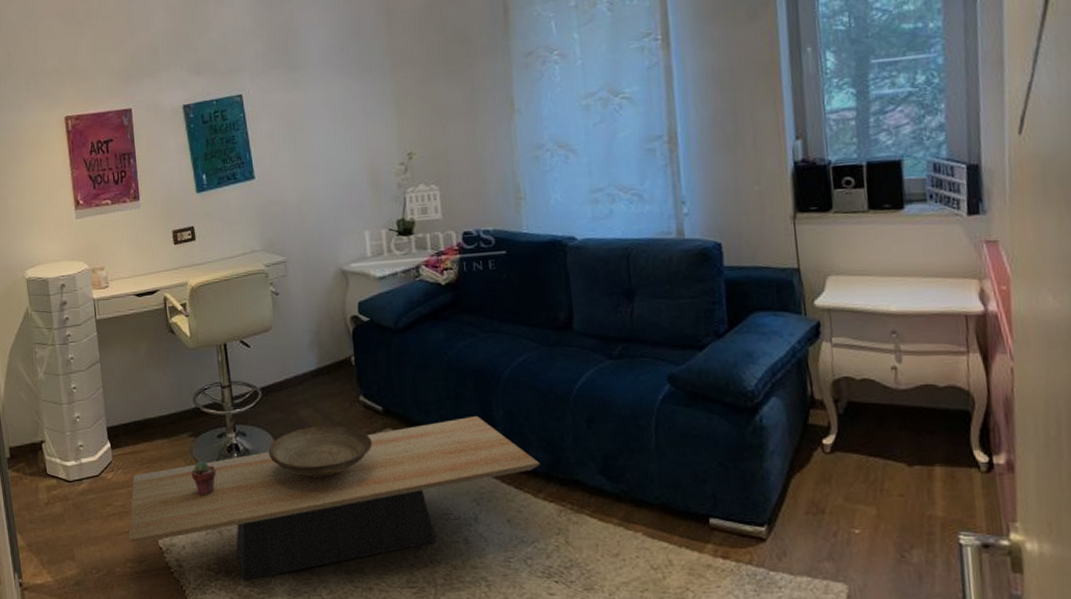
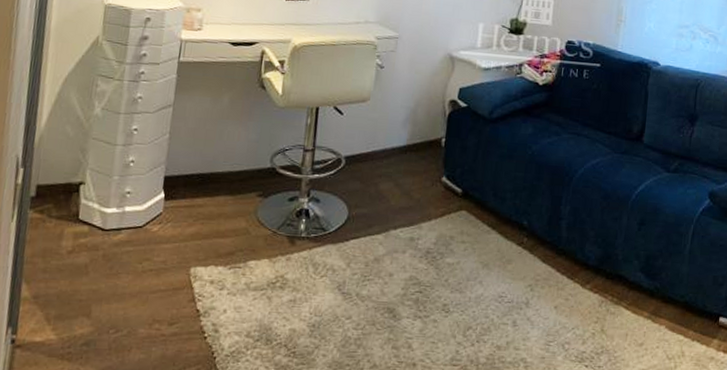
coffee table: present [129,415,541,582] -> none [162,207,593,351]
potted succulent: present [191,460,216,496] -> none [250,222,279,259]
decorative bowl: present [268,425,373,478] -> none [339,200,446,252]

